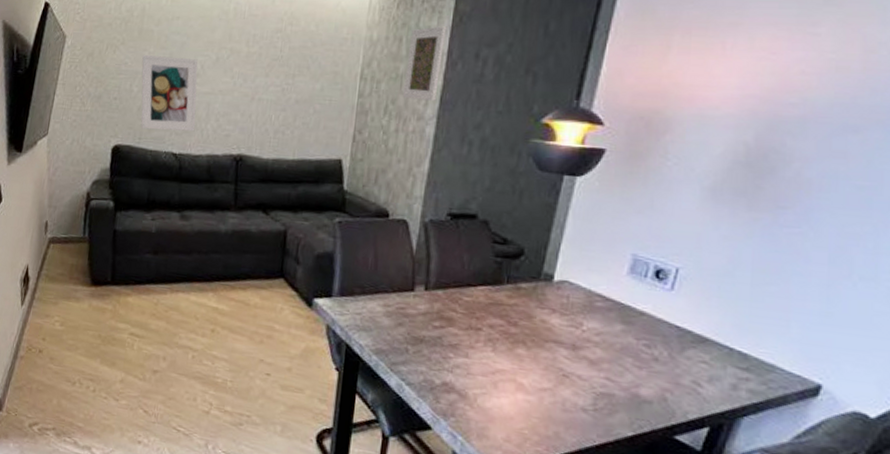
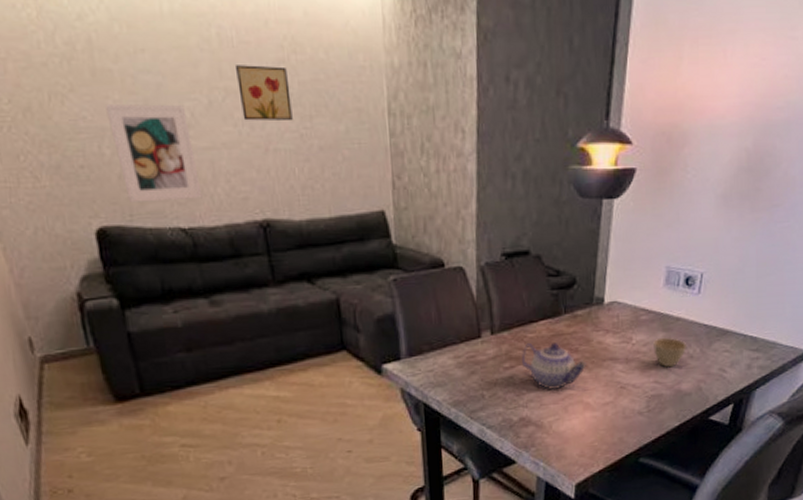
wall art: none [239,32,282,77] -> present [236,65,293,121]
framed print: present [402,26,447,101] -> none [435,46,473,134]
teapot: none [453,306,525,361] -> present [522,343,586,390]
cup: none [608,330,650,367] -> present [653,338,686,368]

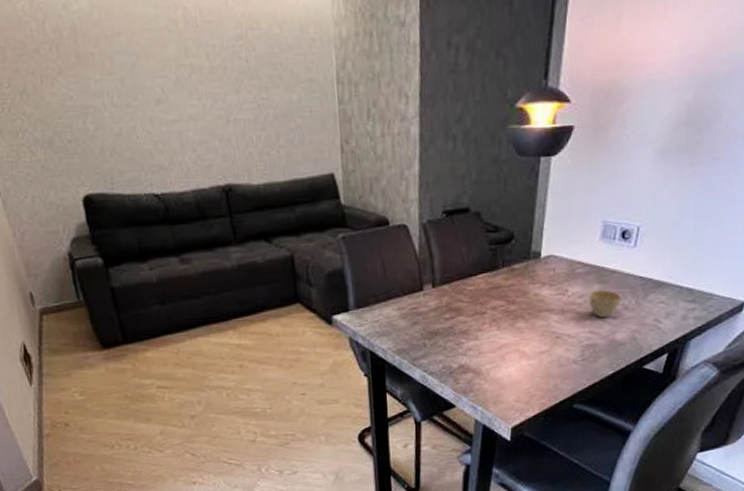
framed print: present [106,104,203,203] -> none [89,82,173,172]
wall art: present [236,65,293,121] -> none [200,42,251,94]
teapot: present [522,343,586,390] -> none [461,295,523,339]

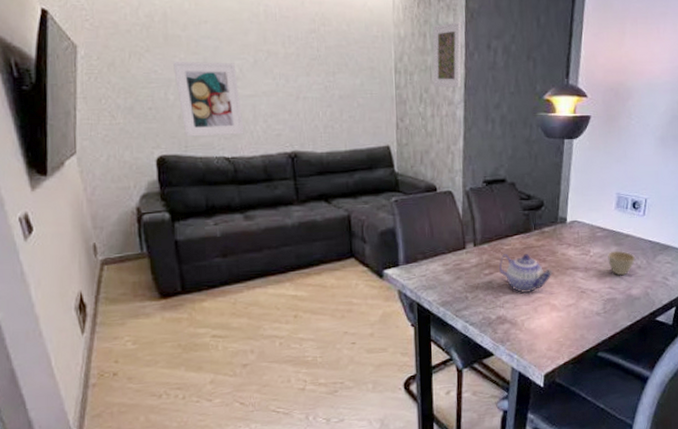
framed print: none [89,82,173,172] -> present [173,62,244,137]
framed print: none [381,14,416,100] -> present [433,22,462,88]
teapot: none [461,295,523,339] -> present [499,254,553,293]

